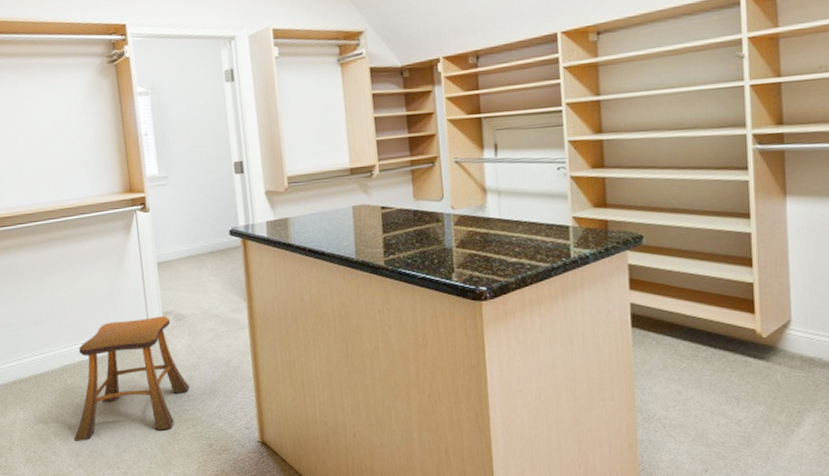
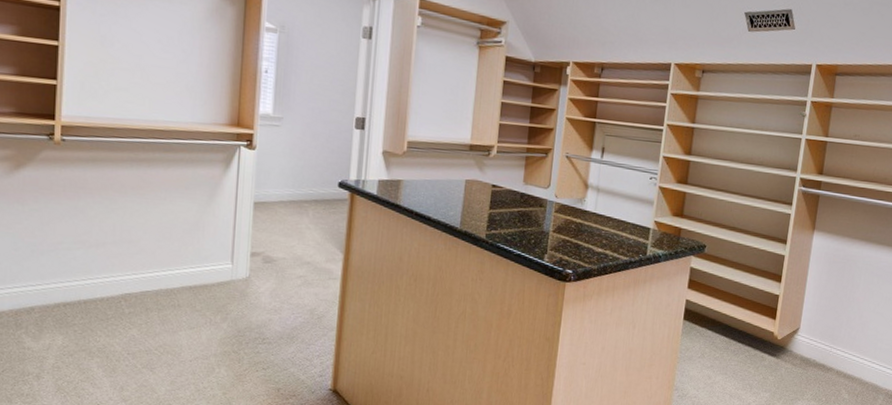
stool: present [74,315,190,442] -> none [121,255,266,375]

